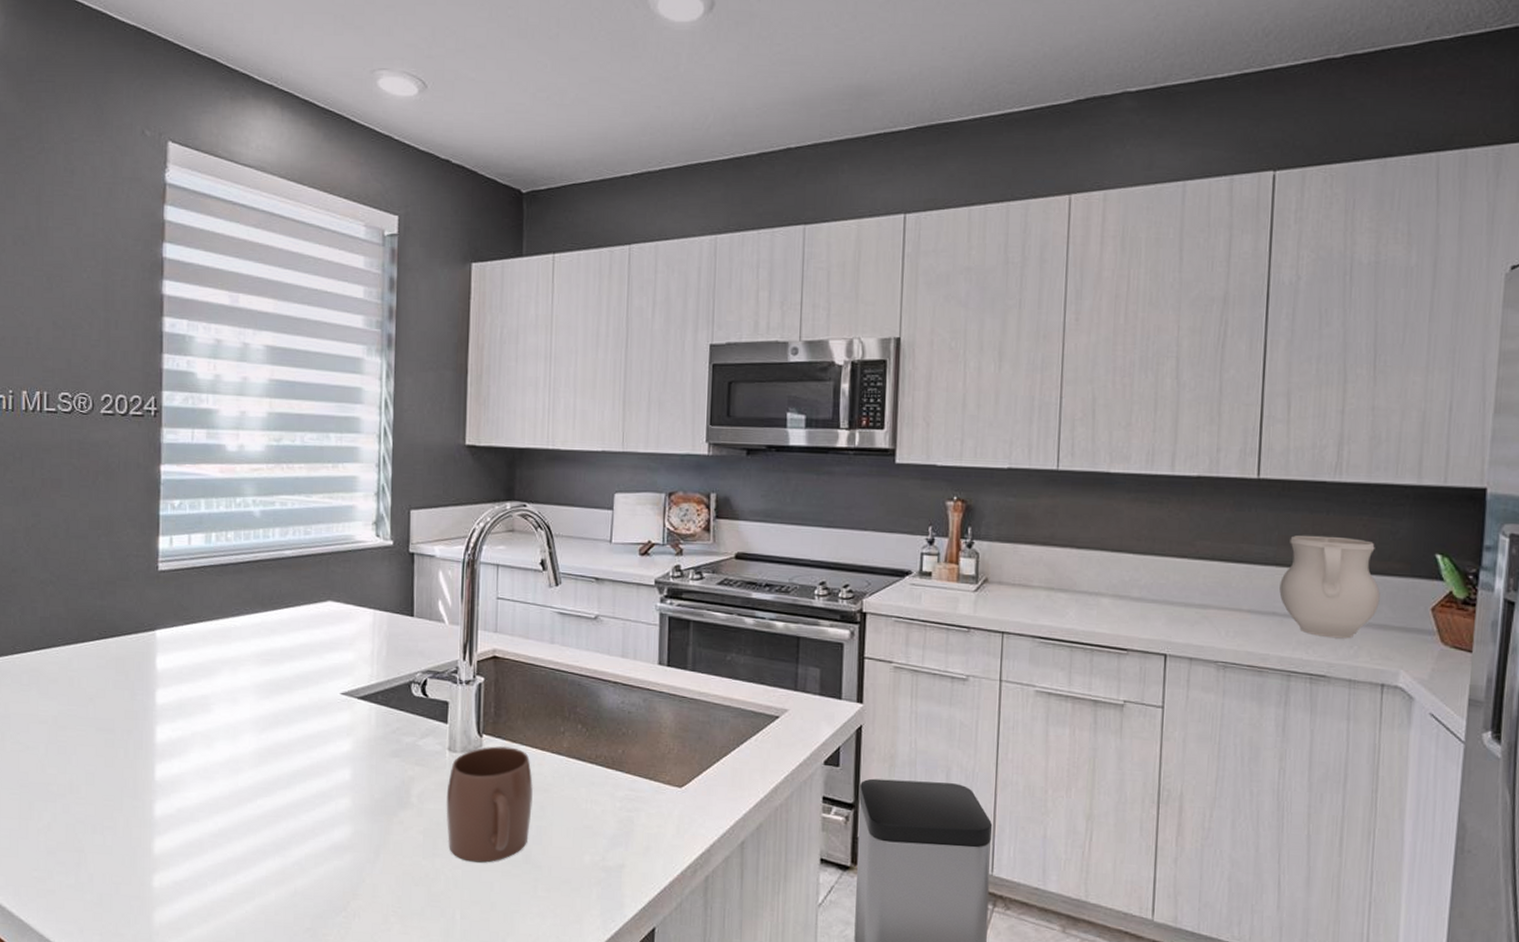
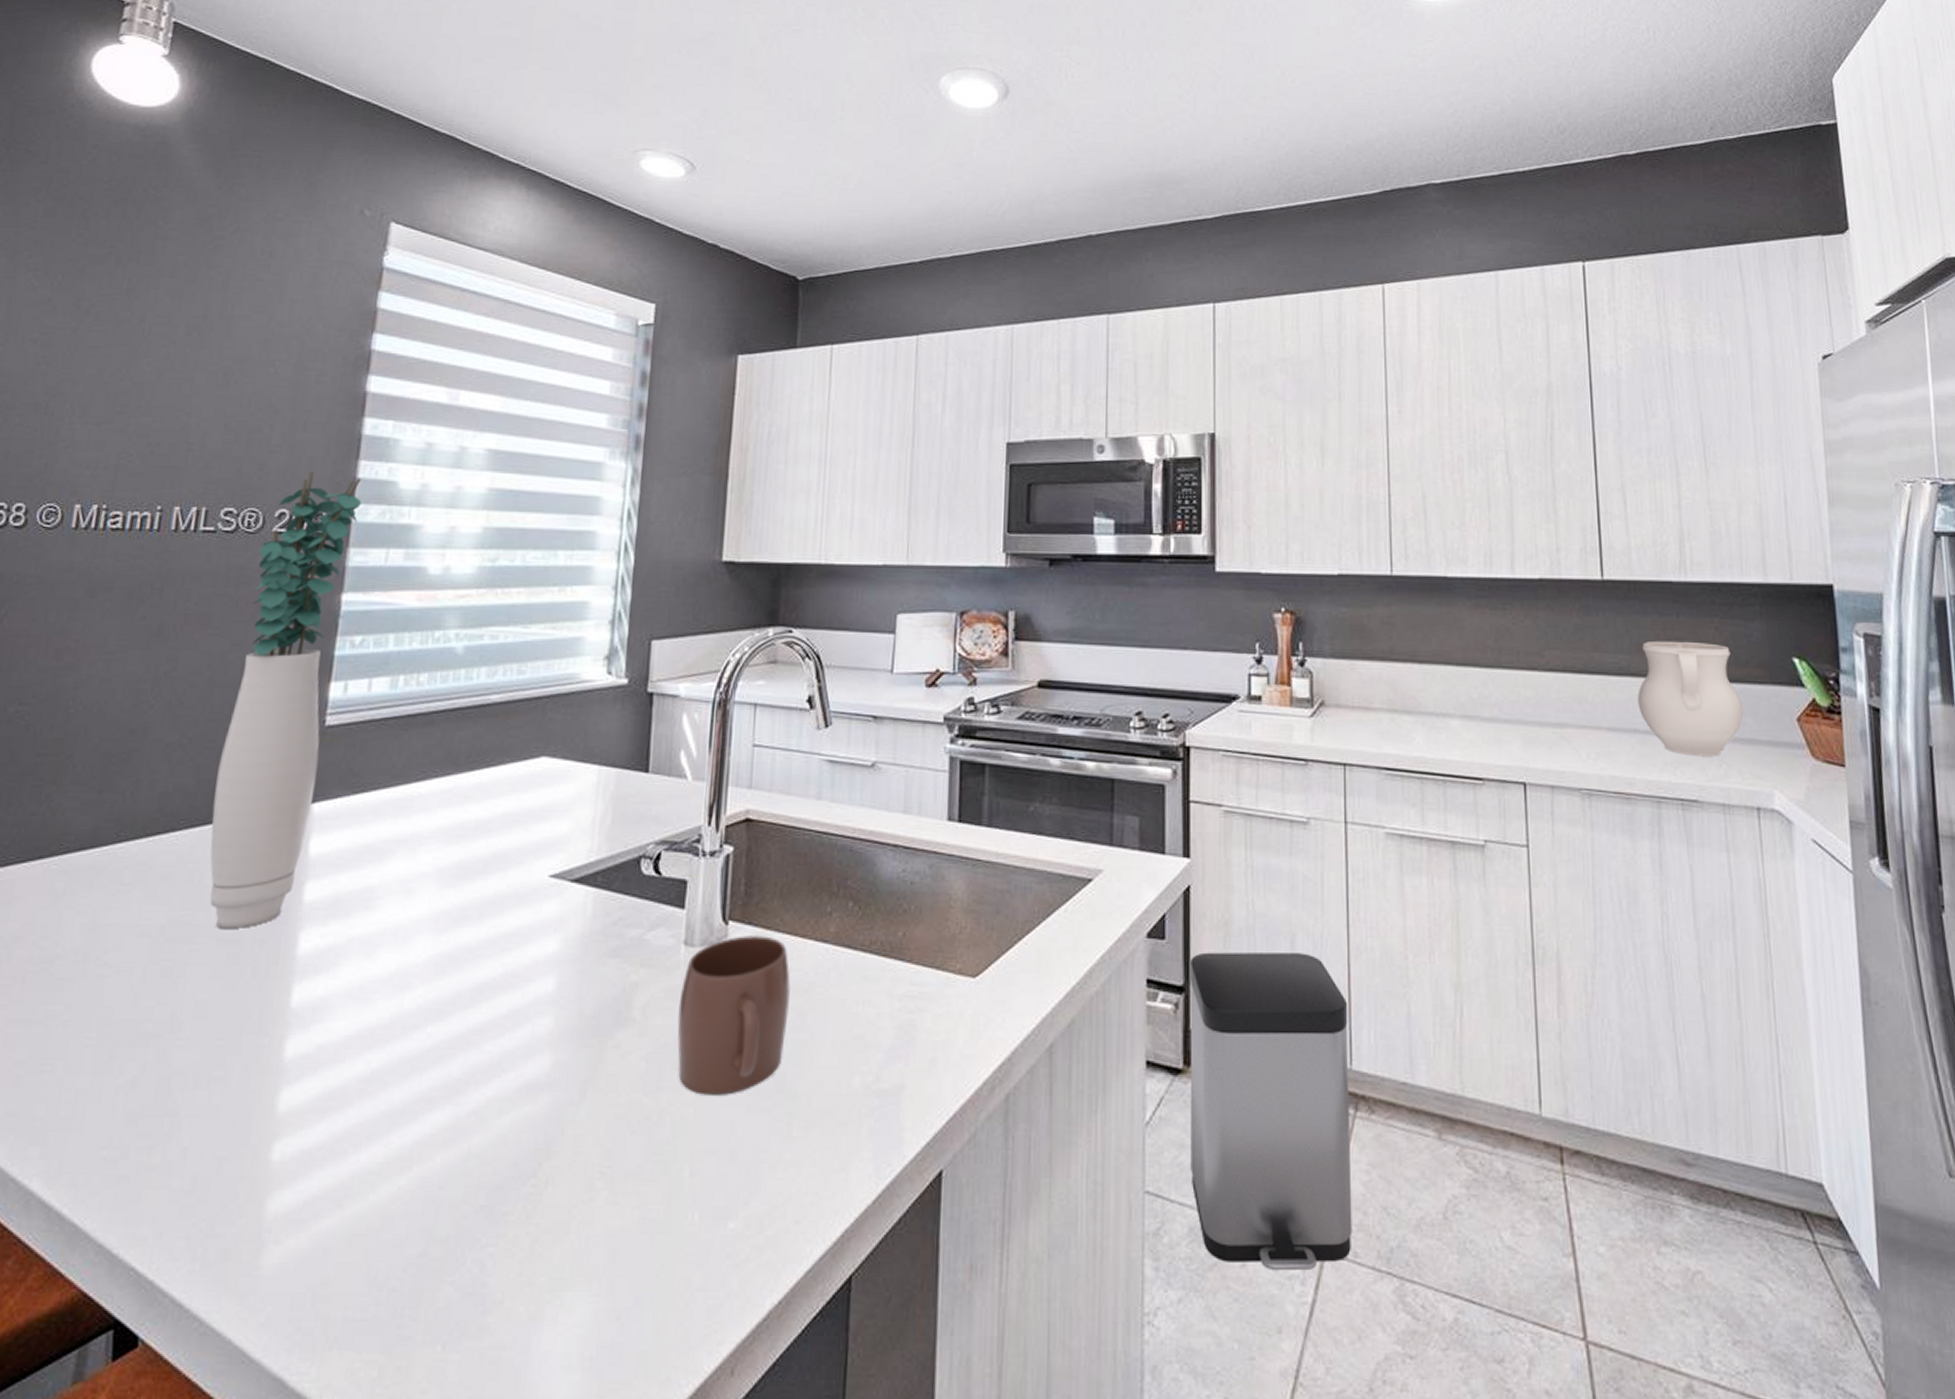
vase: none [81,363,168,721] -> present [210,472,361,928]

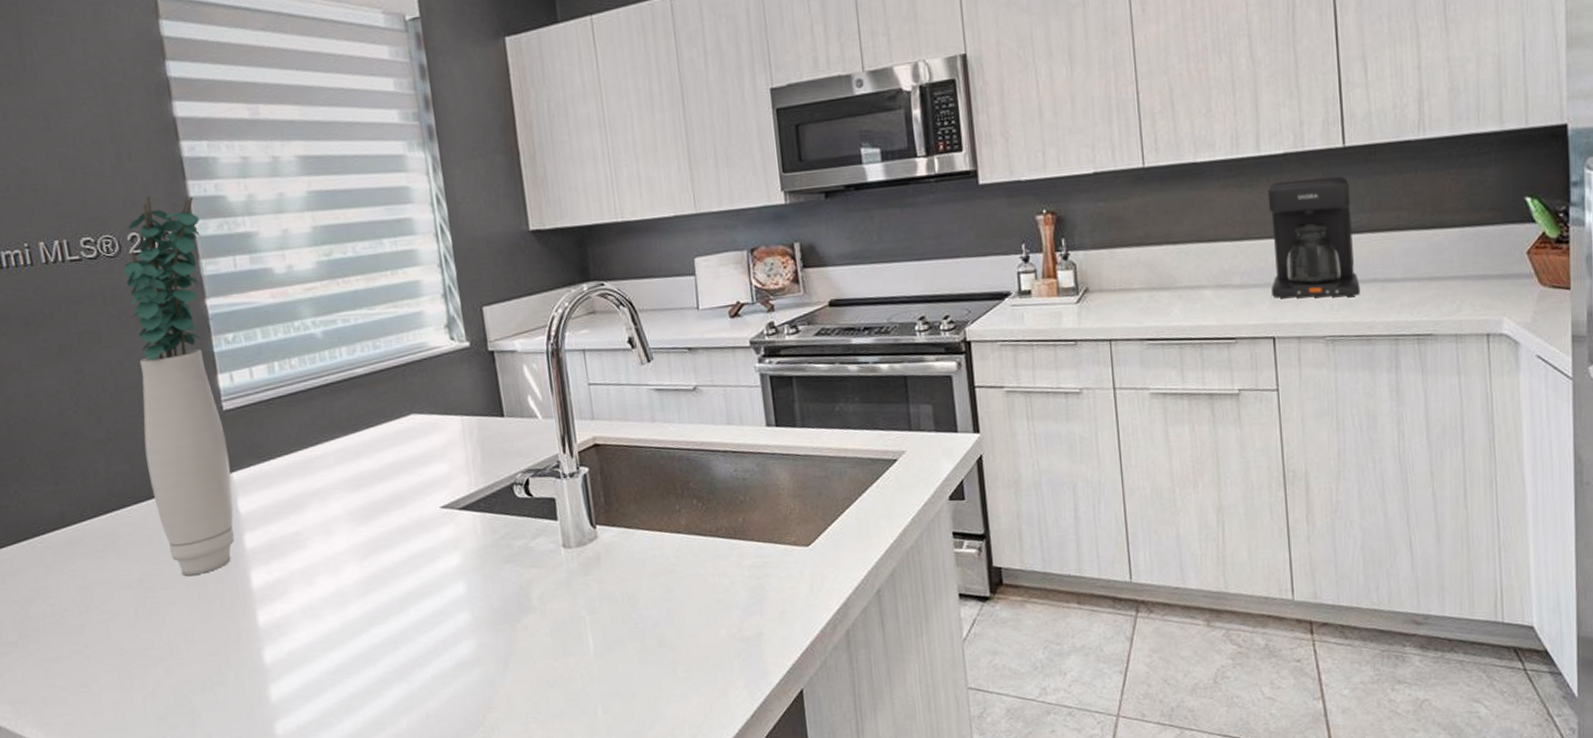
mug: present [677,936,791,1095] -> none [567,533,660,655]
pedal bin: present [1189,952,1352,1271] -> none [987,497,1140,733]
coffee maker: none [1521,609,1620,746] -> present [1267,176,1361,298]
ceramic jug: present [1638,640,1743,757] -> none [1377,193,1476,297]

